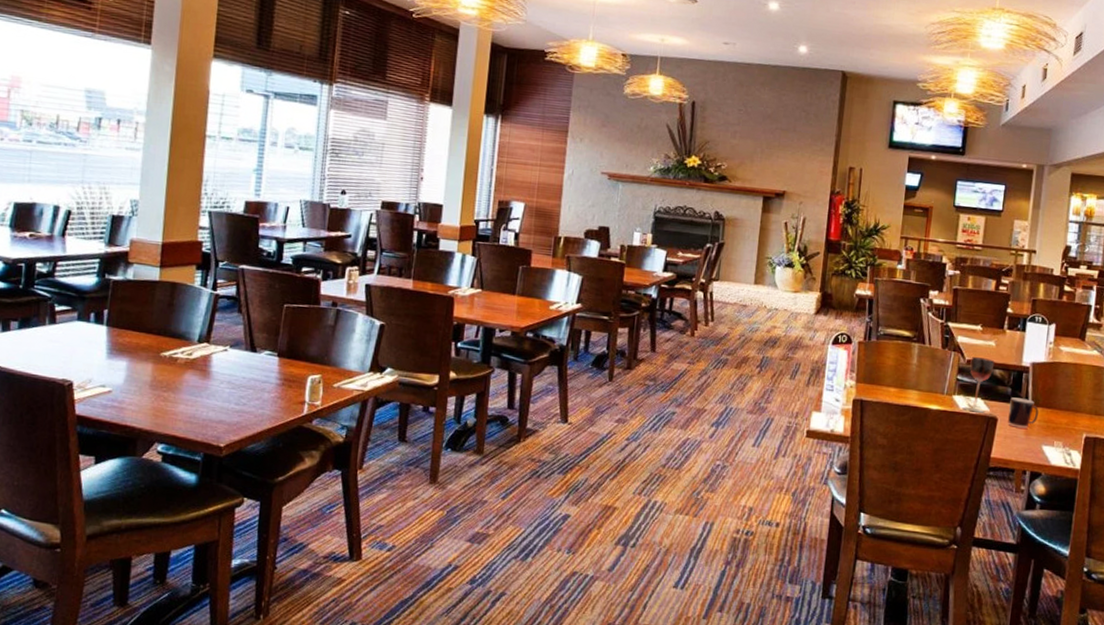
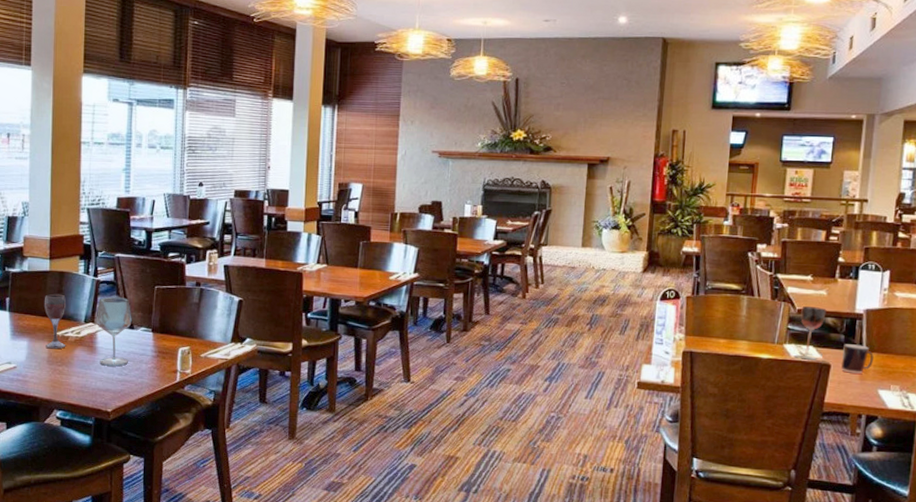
cup: none [148,307,177,372] -> present [44,294,67,349]
wine glass: none [211,314,255,395] -> present [95,297,132,367]

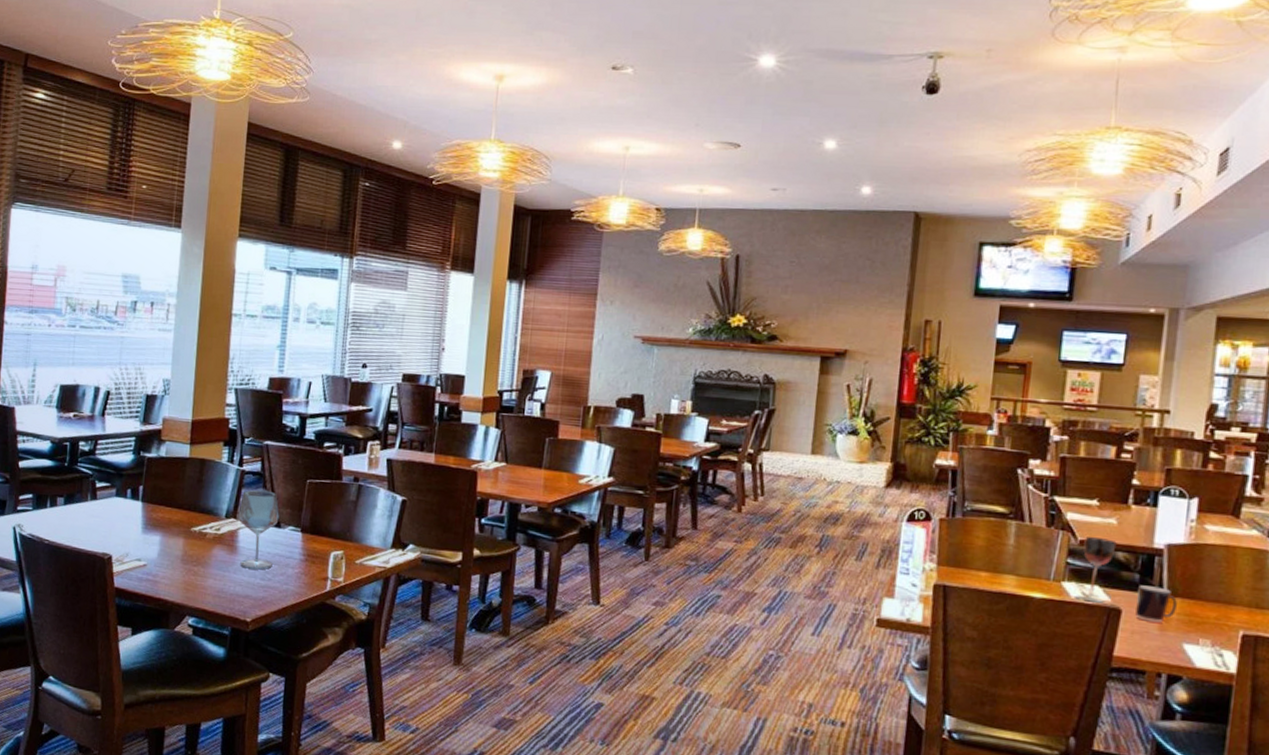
cup: present [44,294,67,349] -> none [179,483,206,547]

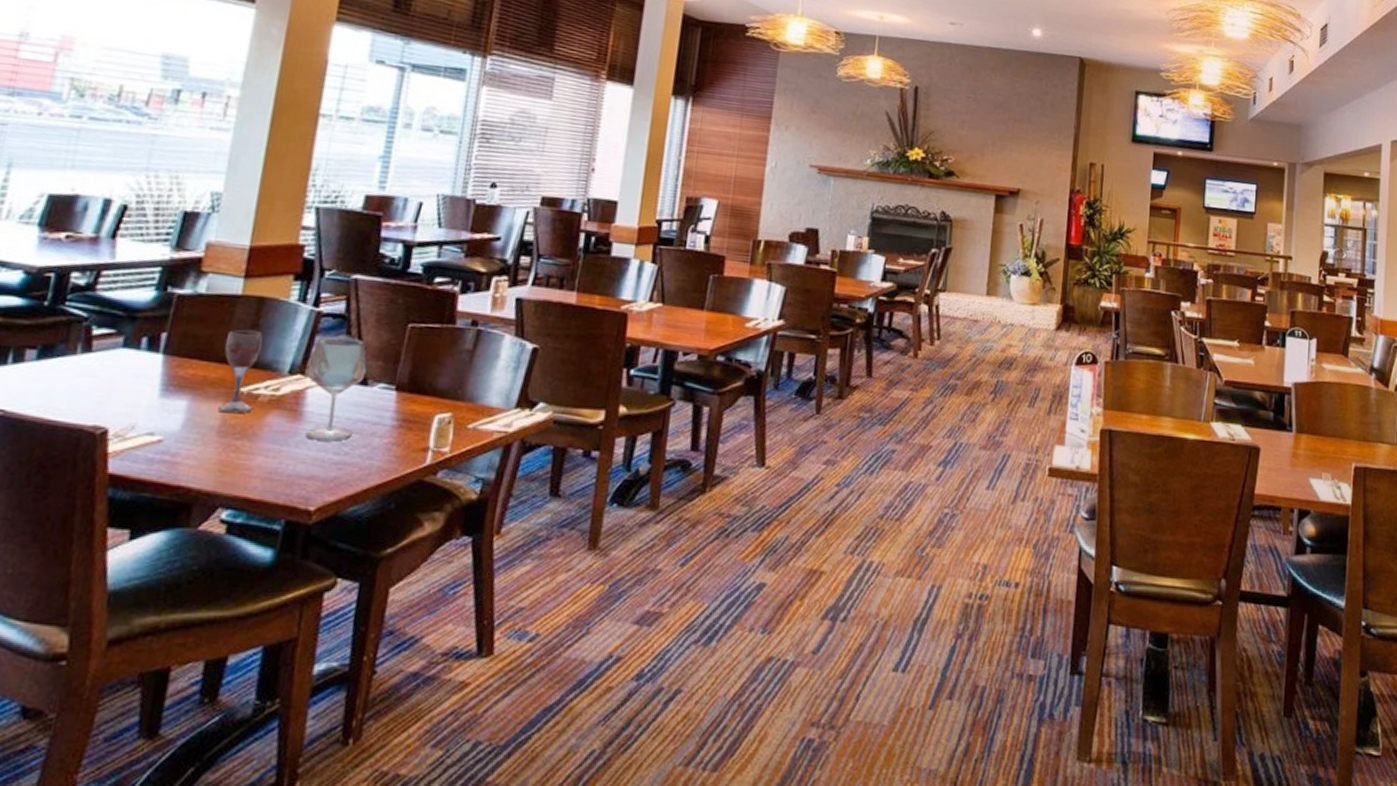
cup: none [179,483,206,547] -> present [216,329,263,414]
wineglass: present [1075,537,1117,604] -> none [1222,377,1255,443]
mug: present [1135,585,1177,623] -> none [1271,423,1304,459]

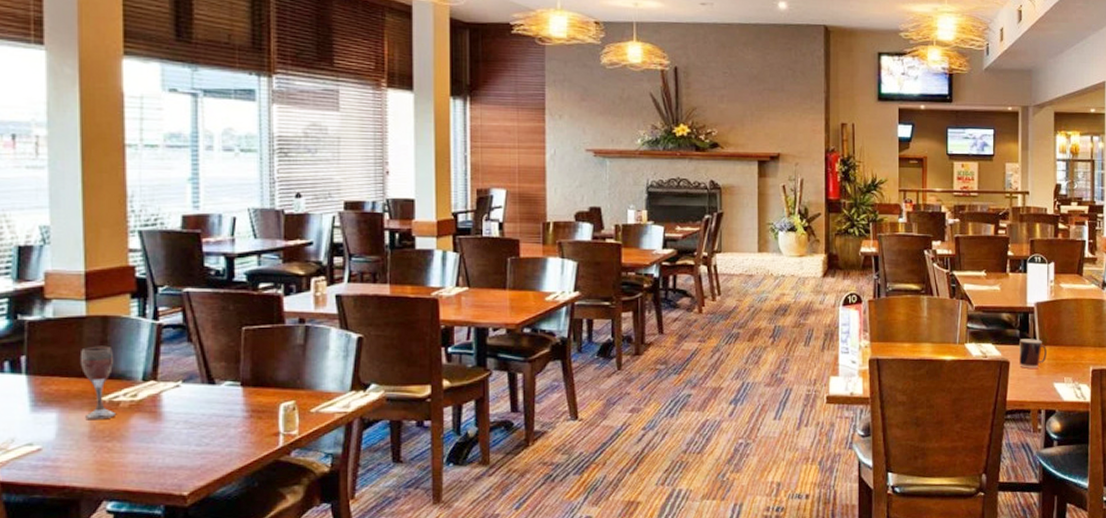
wine glass: present [305,337,367,442] -> none [159,344,212,436]
mug: none [1271,423,1304,459] -> present [1019,339,1047,368]

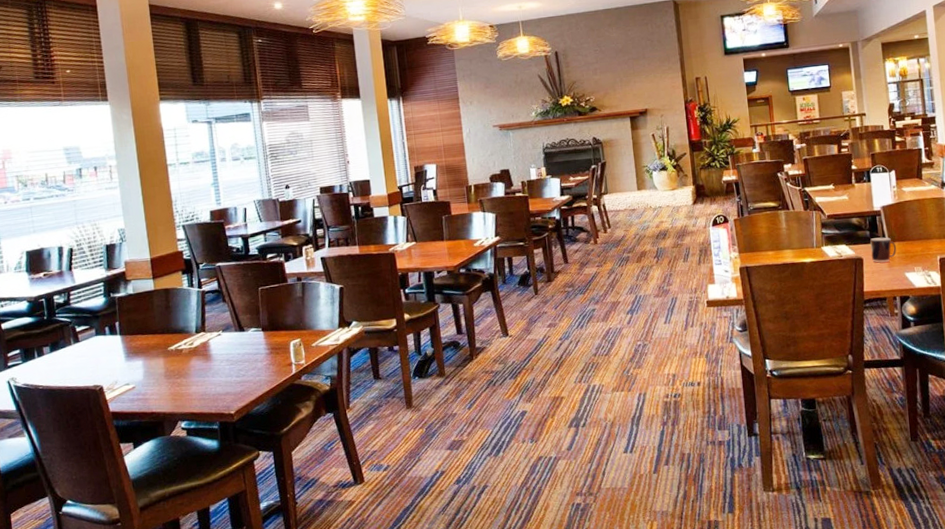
cup: present [79,345,117,420] -> none [153,310,181,364]

